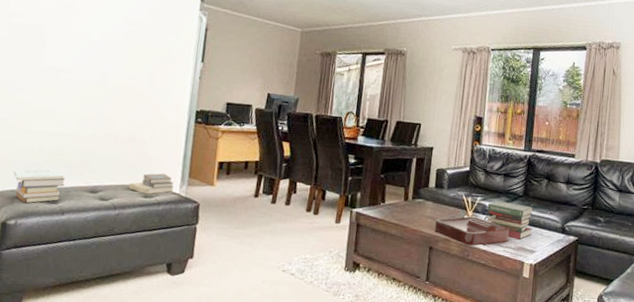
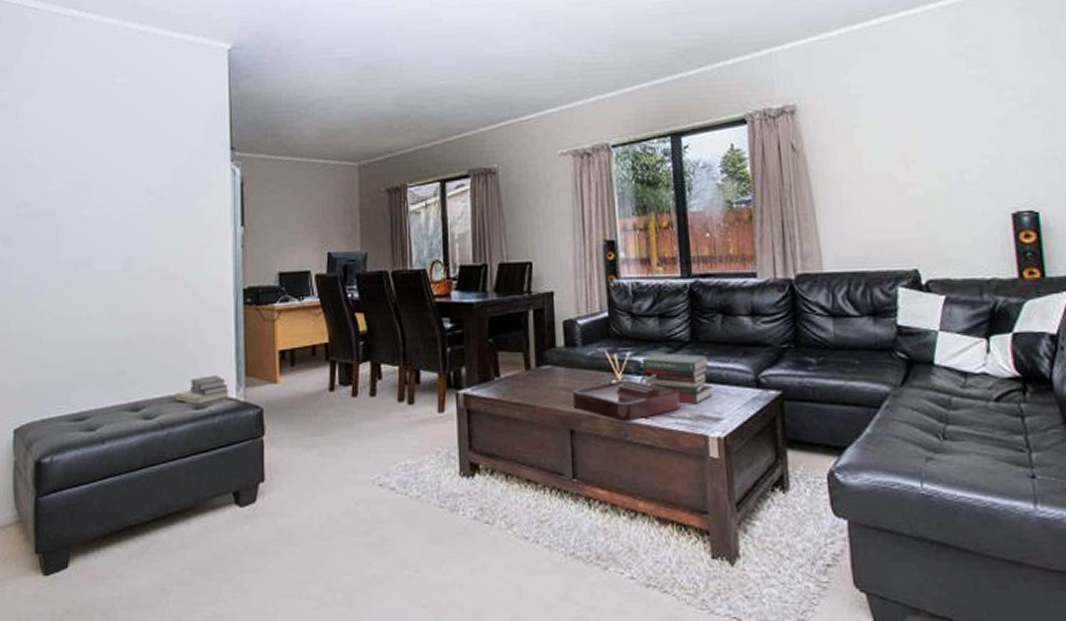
books: present [13,168,66,204] -> none [41,386,101,435]

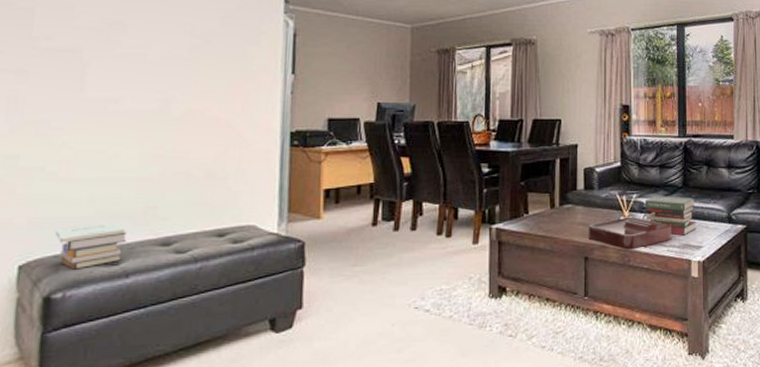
books: none [41,386,101,435] -> present [54,221,127,270]
books: present [175,375,229,405] -> none [211,212,270,239]

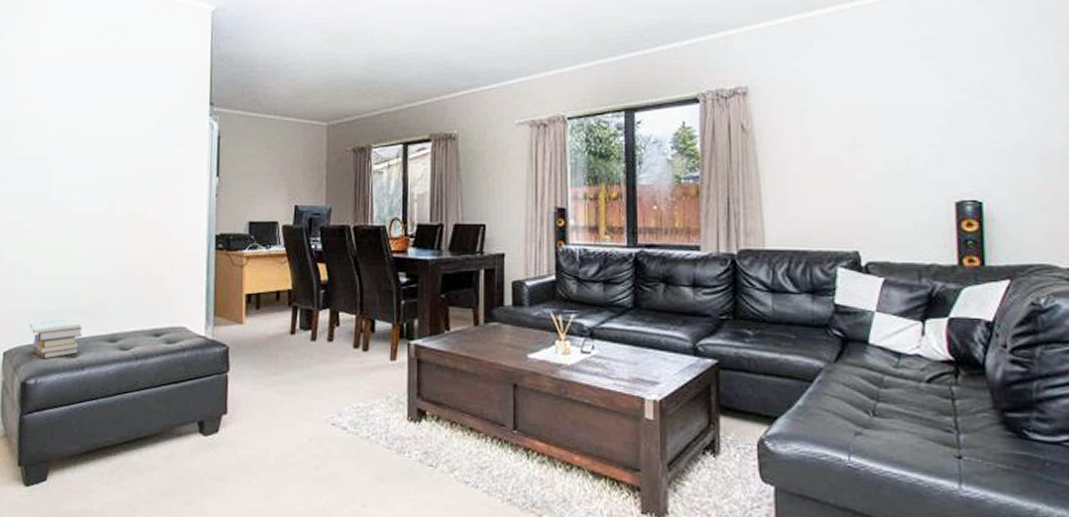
decorative tray: present [588,217,671,250] -> none [517,340,619,380]
books: present [644,196,697,236] -> none [585,317,651,368]

